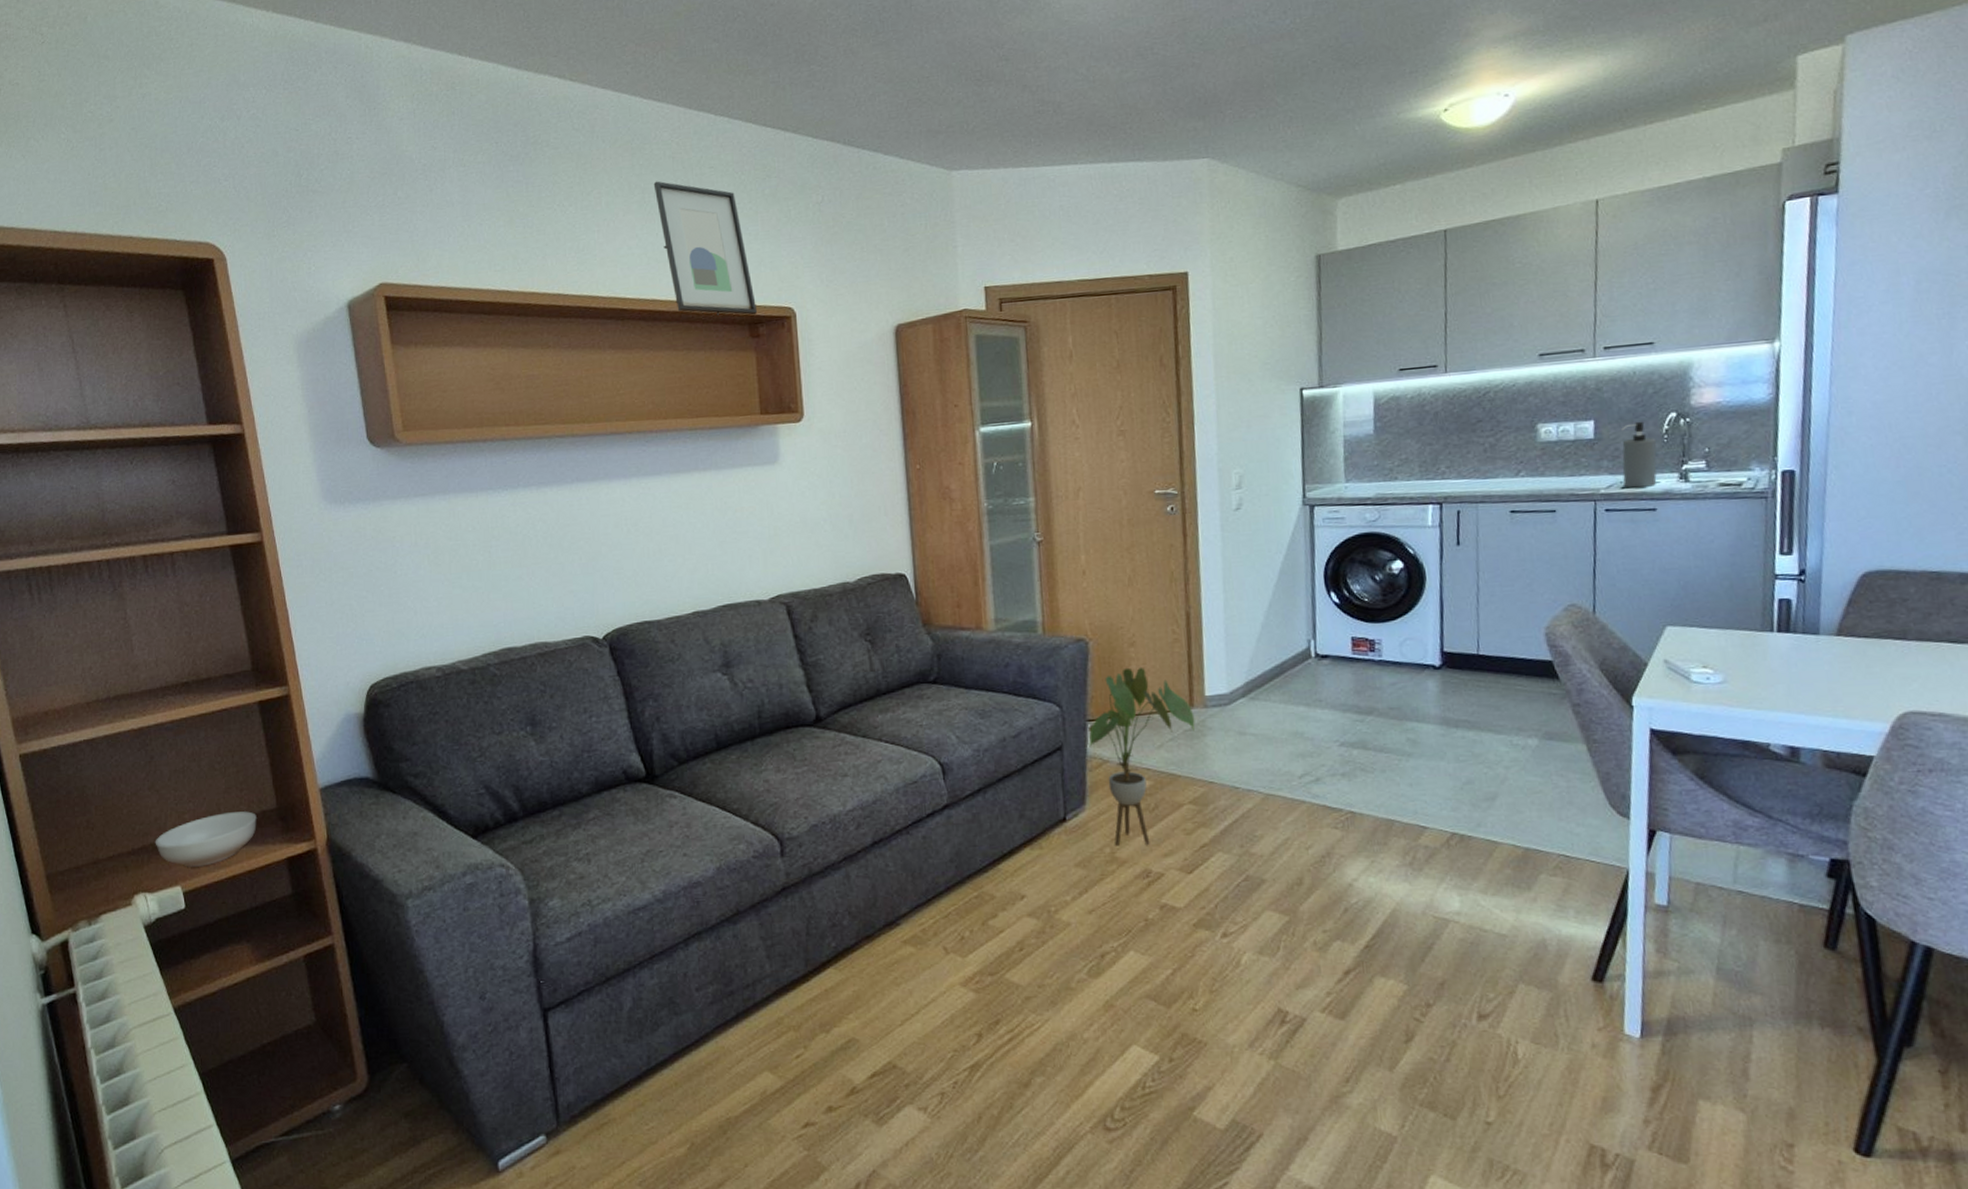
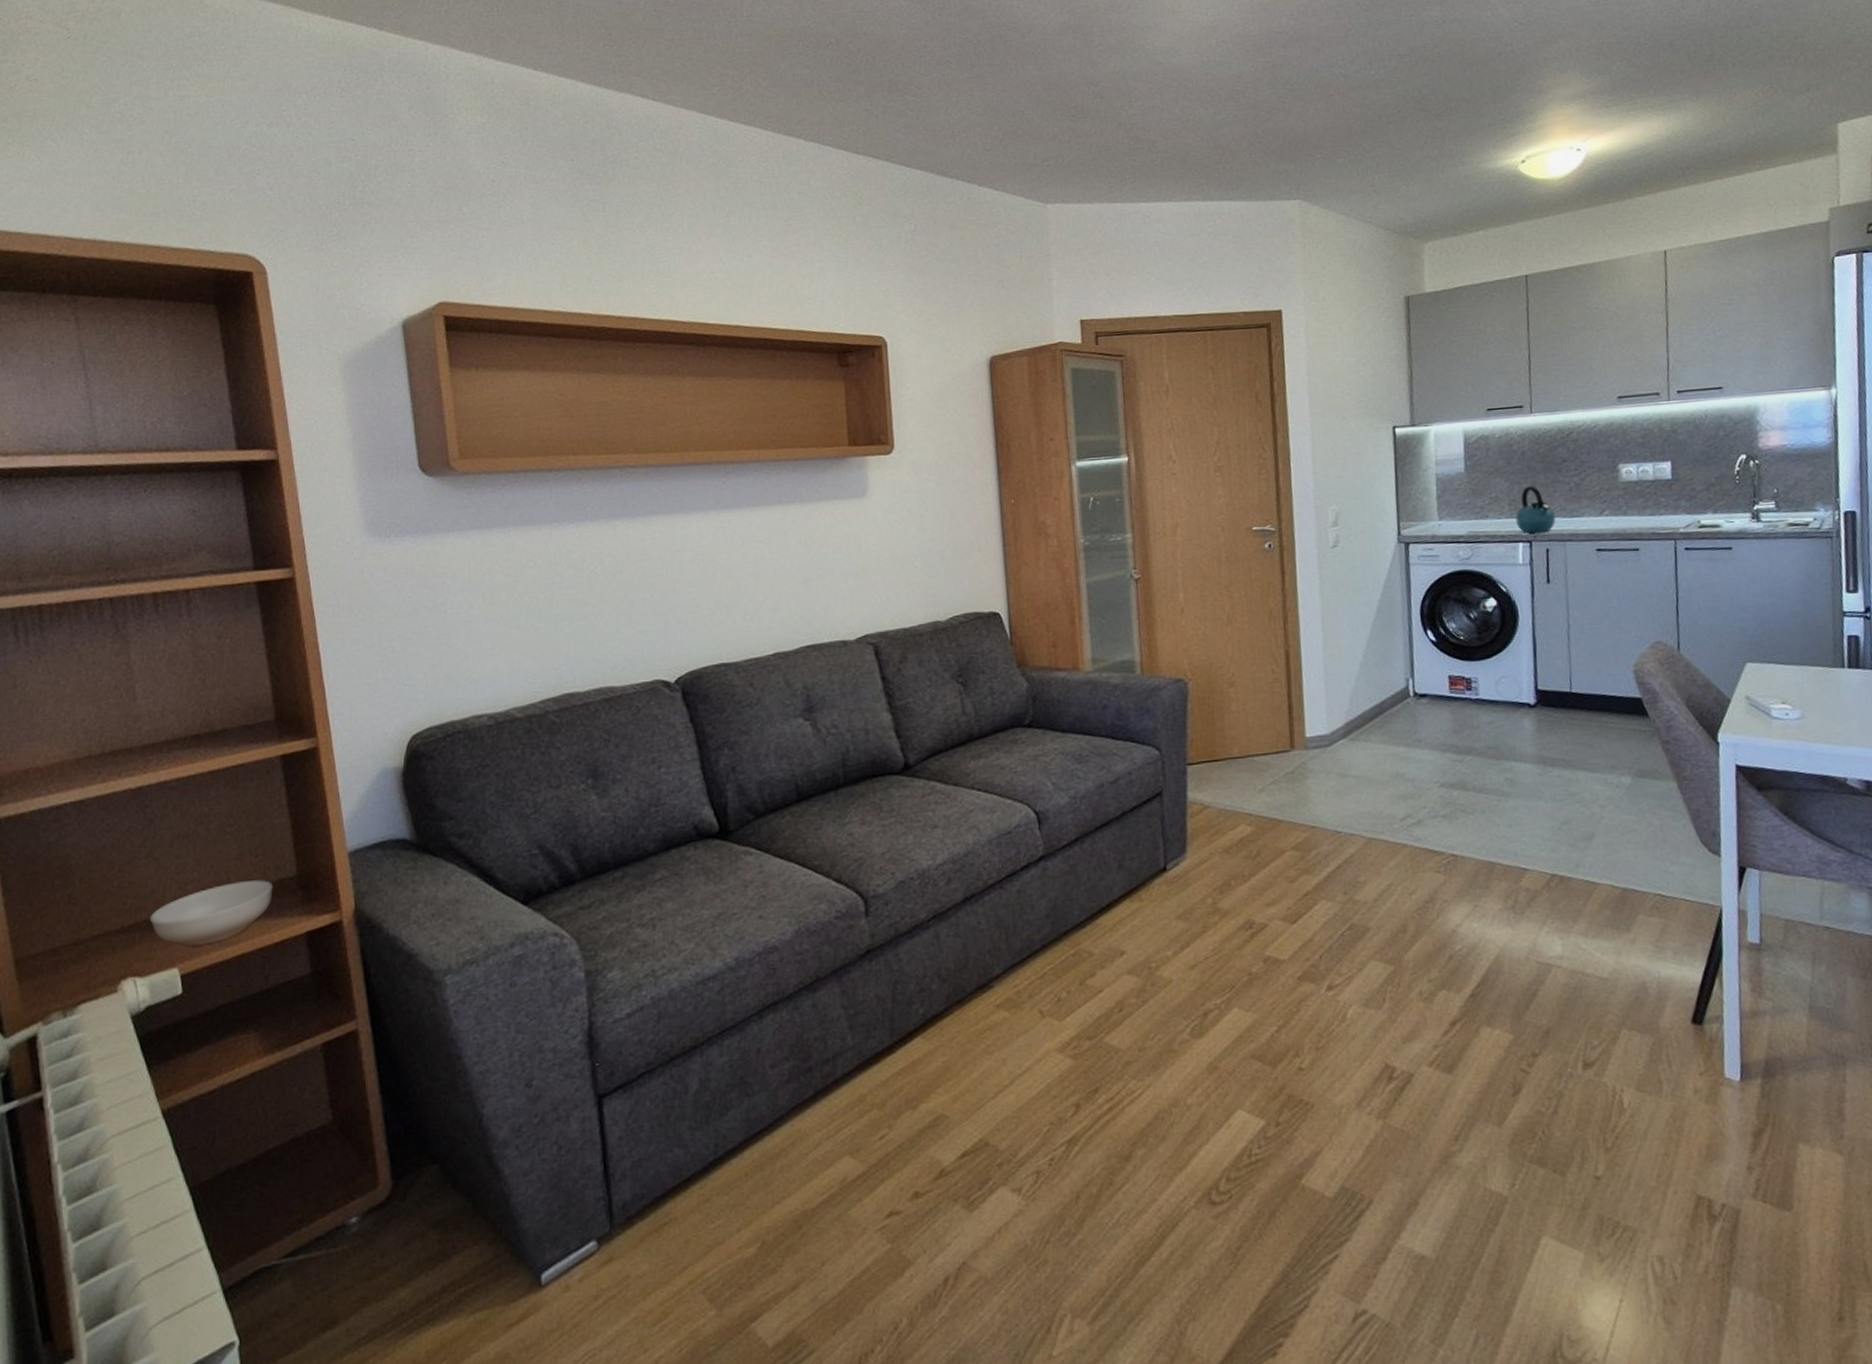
picture frame: present [653,181,758,315] -> none [739,205,847,344]
house plant: present [1087,667,1195,846] -> none [1187,707,1296,896]
kettle: none [1425,446,1469,496] -> present [1515,485,1557,534]
soap dispenser: present [1621,421,1657,488] -> none [1696,462,1731,528]

